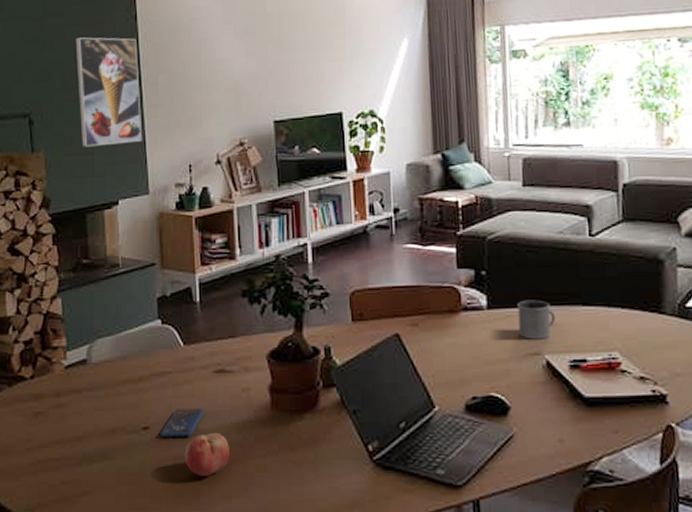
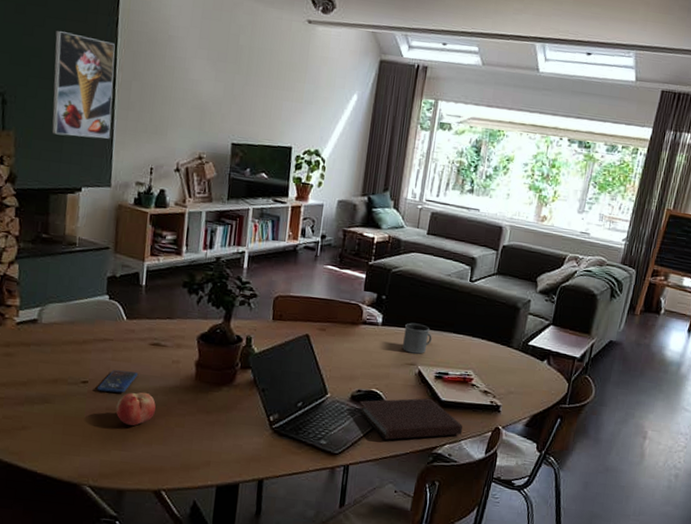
notebook: none [477,396,623,459] -> present [358,398,463,440]

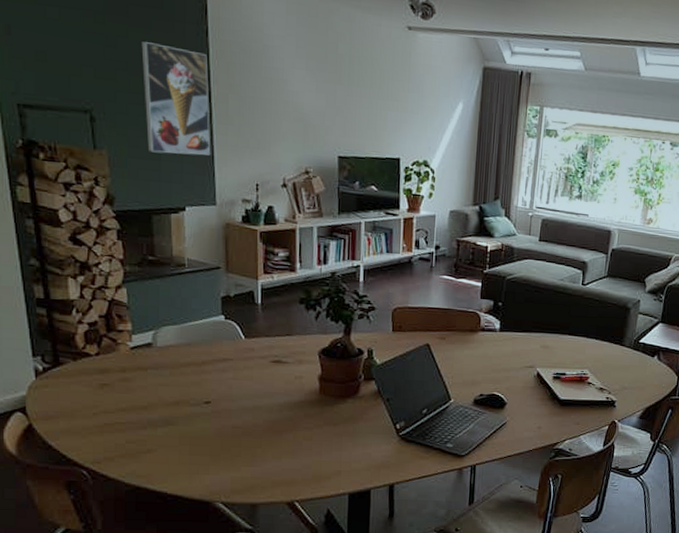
smartphone: present [96,370,139,393] -> none [220,389,262,411]
fruit: present [115,392,156,426] -> none [242,408,282,442]
notebook: present [358,398,463,440] -> none [481,398,582,439]
mug: present [402,322,432,354] -> none [521,327,549,357]

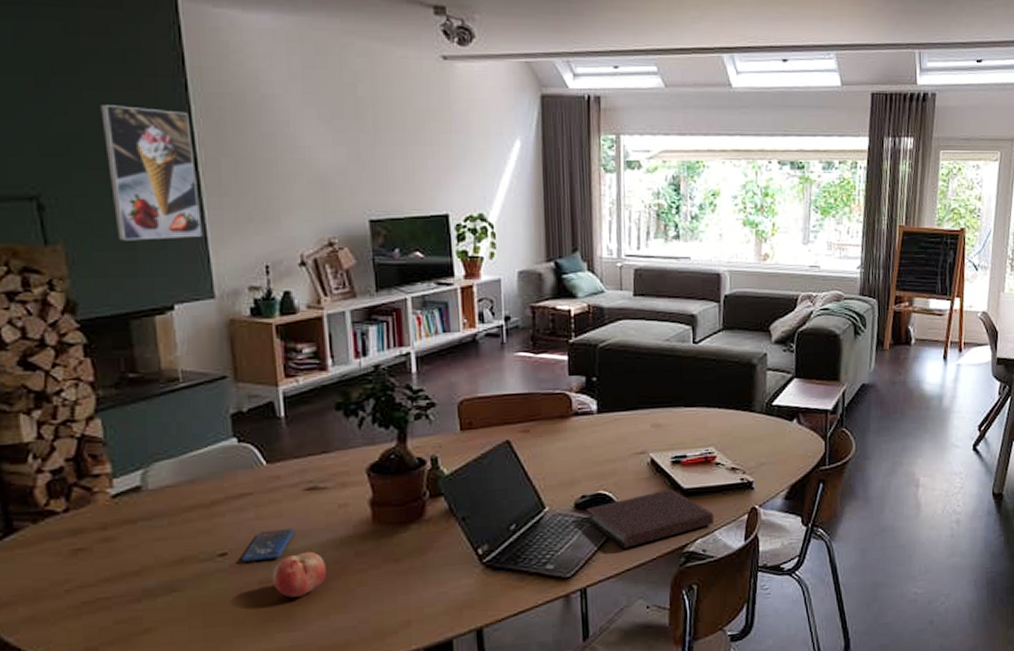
smartphone: none [220,389,262,411] -> present [241,529,296,562]
fruit: none [242,408,282,442] -> present [272,551,326,598]
notebook: none [481,398,582,439] -> present [586,488,715,548]

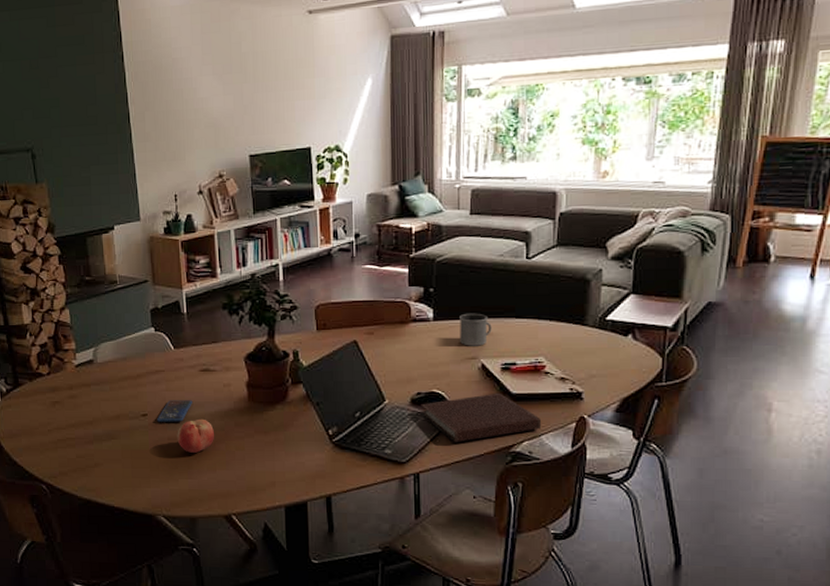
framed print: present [100,105,203,241] -> none [69,77,133,179]
mug: none [626,403,660,440] -> present [460,313,492,346]

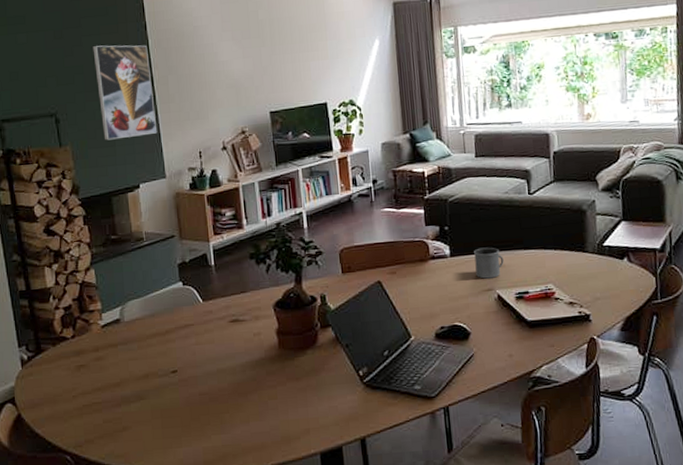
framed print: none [69,77,133,179] -> present [93,45,158,141]
smartphone: present [156,400,193,422] -> none [186,352,224,378]
fruit: present [177,419,214,453] -> none [208,370,246,407]
notebook: present [421,392,542,442] -> none [445,321,557,373]

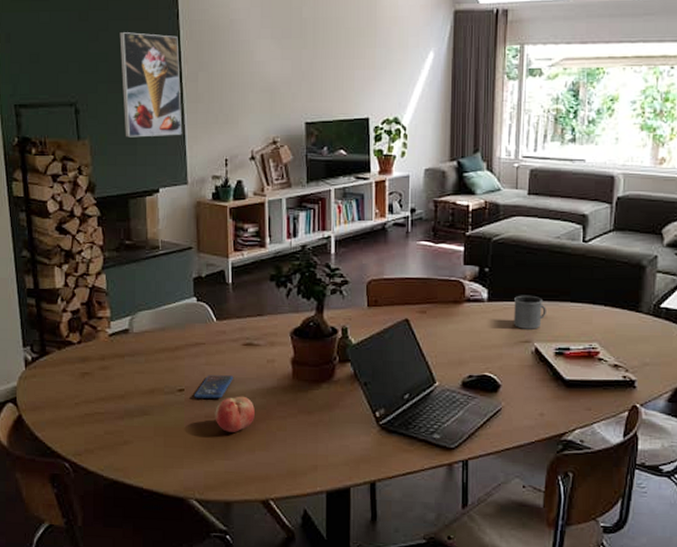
smartphone: none [186,352,224,378] -> present [193,375,234,399]
fruit: none [208,370,246,407] -> present [215,396,255,432]

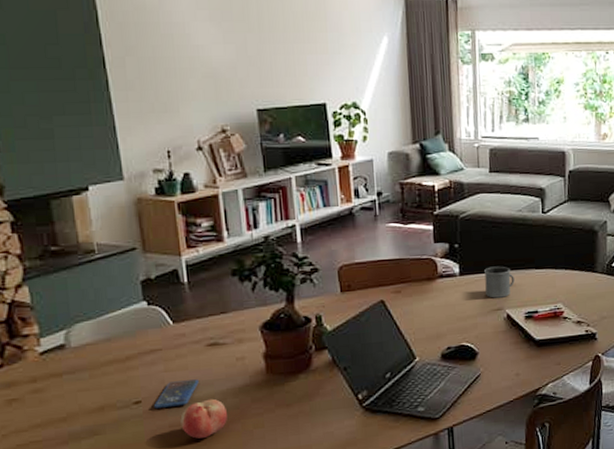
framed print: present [119,32,182,138] -> none [18,11,112,131]

